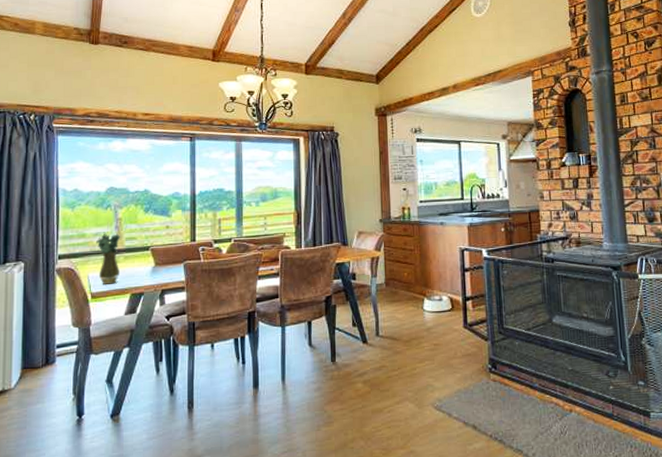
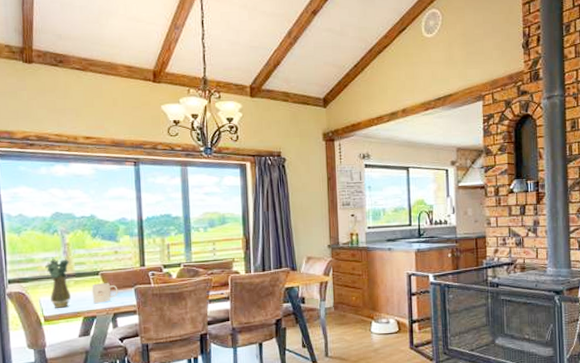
mug: none [141,258,168,280] -> present [91,283,118,304]

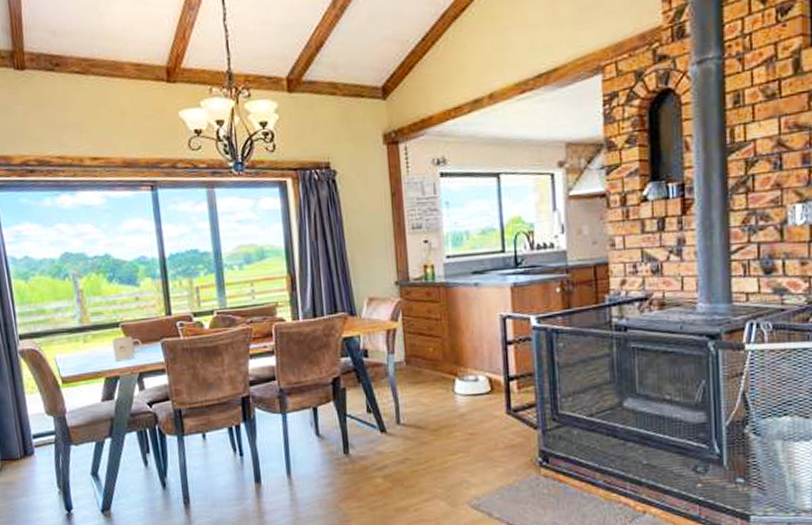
vase: present [44,257,71,308] -> none [57,306,90,368]

